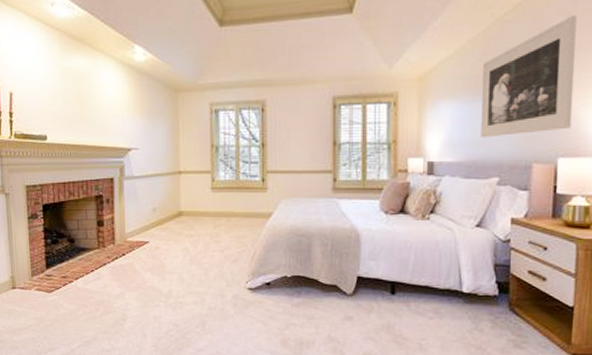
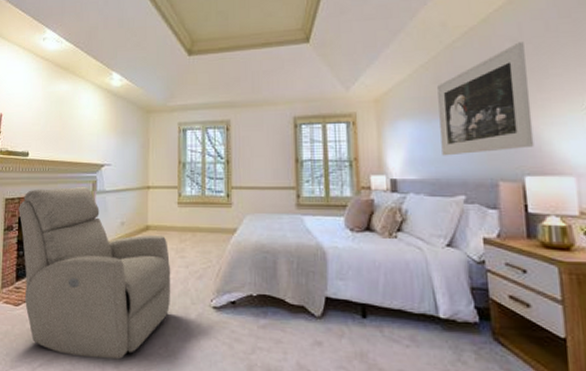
chair: none [41,171,207,339] -> present [19,186,171,360]

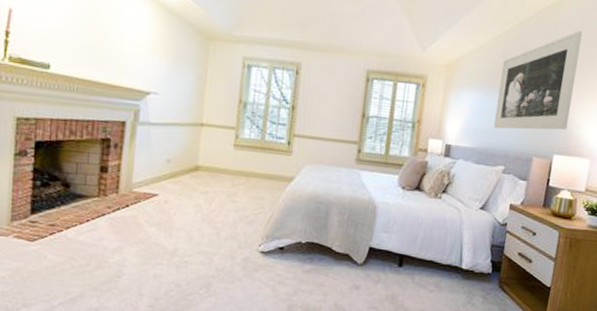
chair: present [19,186,171,360] -> none [35,110,220,299]

